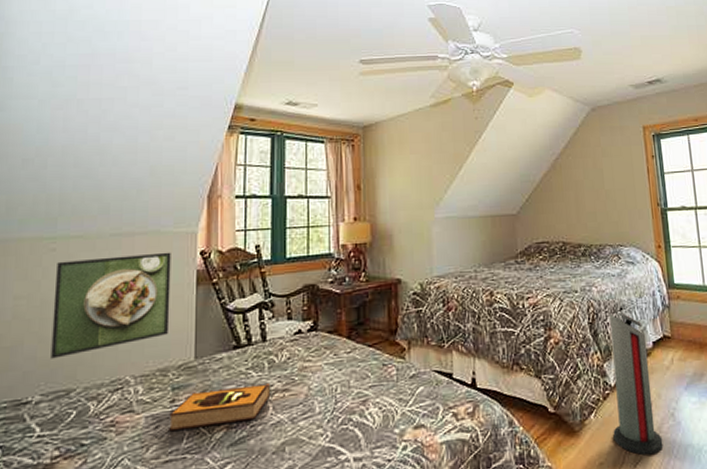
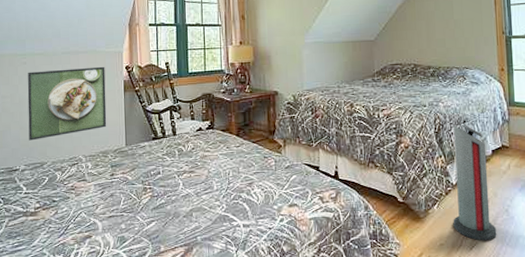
hardback book: present [169,382,271,430] -> none [110,165,181,195]

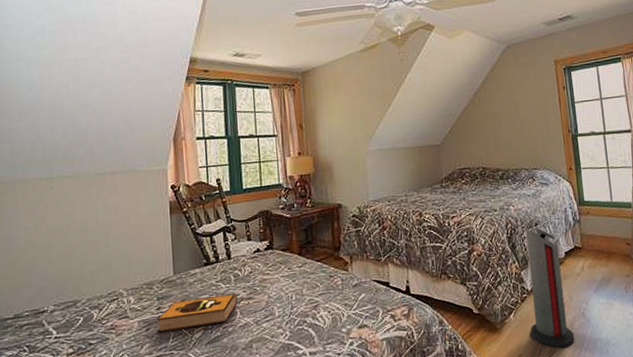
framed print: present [27,66,107,141] -> none [56,187,151,277]
hardback book: none [110,165,181,195] -> present [157,292,238,332]

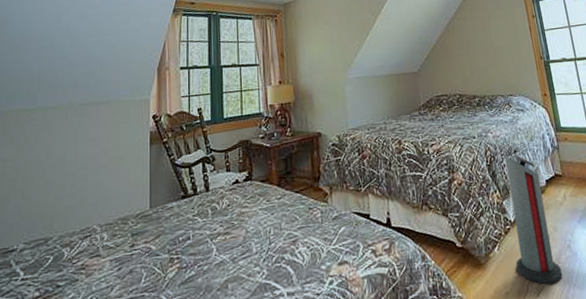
hardback book: present [157,292,238,332] -> none [130,227,215,272]

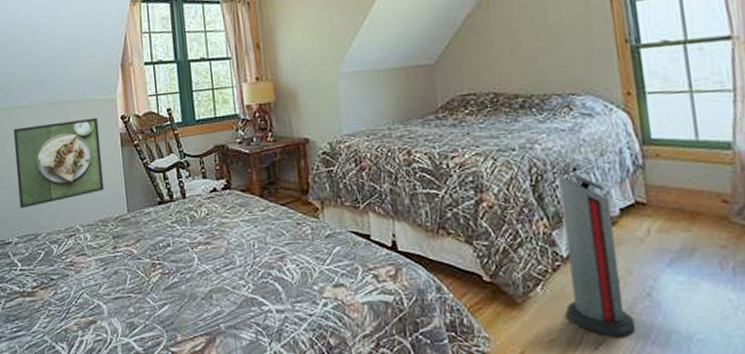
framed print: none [32,117,129,212] -> present [13,117,104,209]

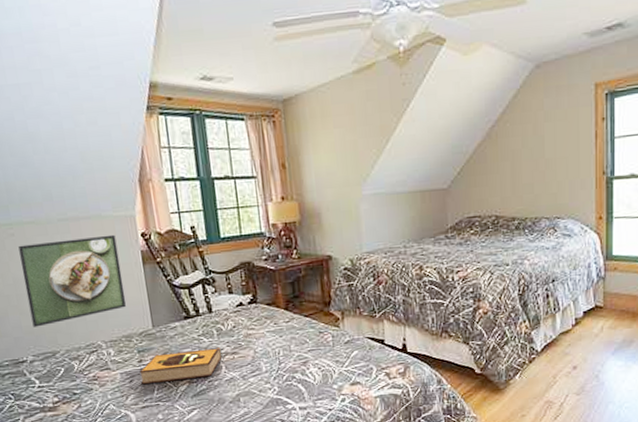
hardback book: none [113,235,195,272] -> present [139,346,223,384]
air purifier: present [559,172,636,337] -> none [536,283,585,410]

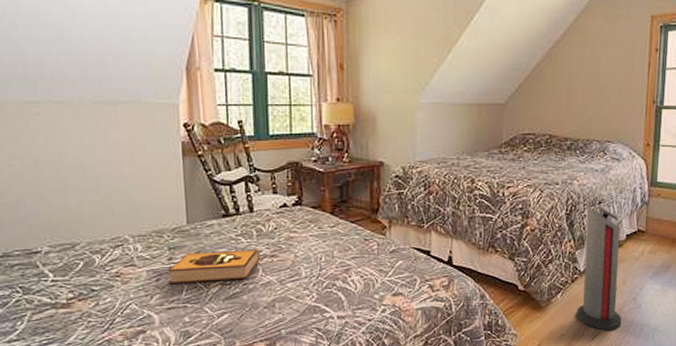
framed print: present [18,234,126,328] -> none [44,122,161,216]
air purifier: none [536,283,585,410] -> present [576,205,622,331]

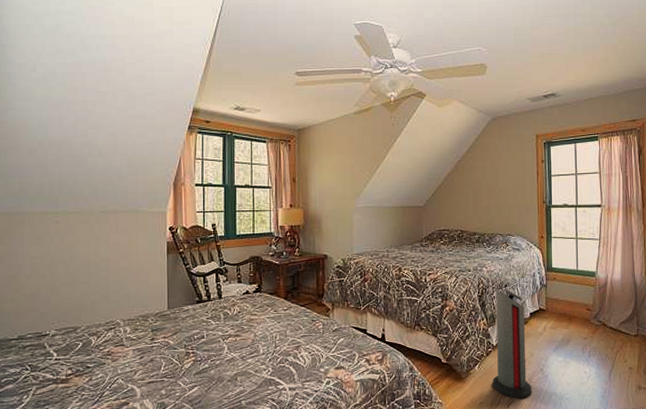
hardback book: present [168,248,260,283] -> none [150,329,226,360]

